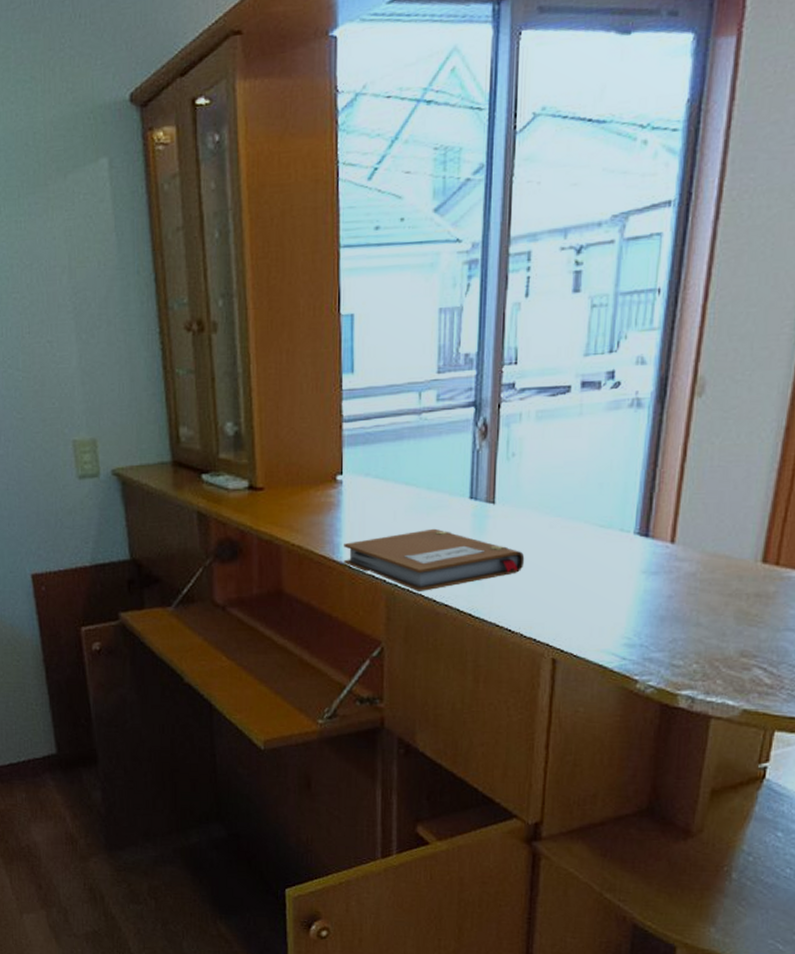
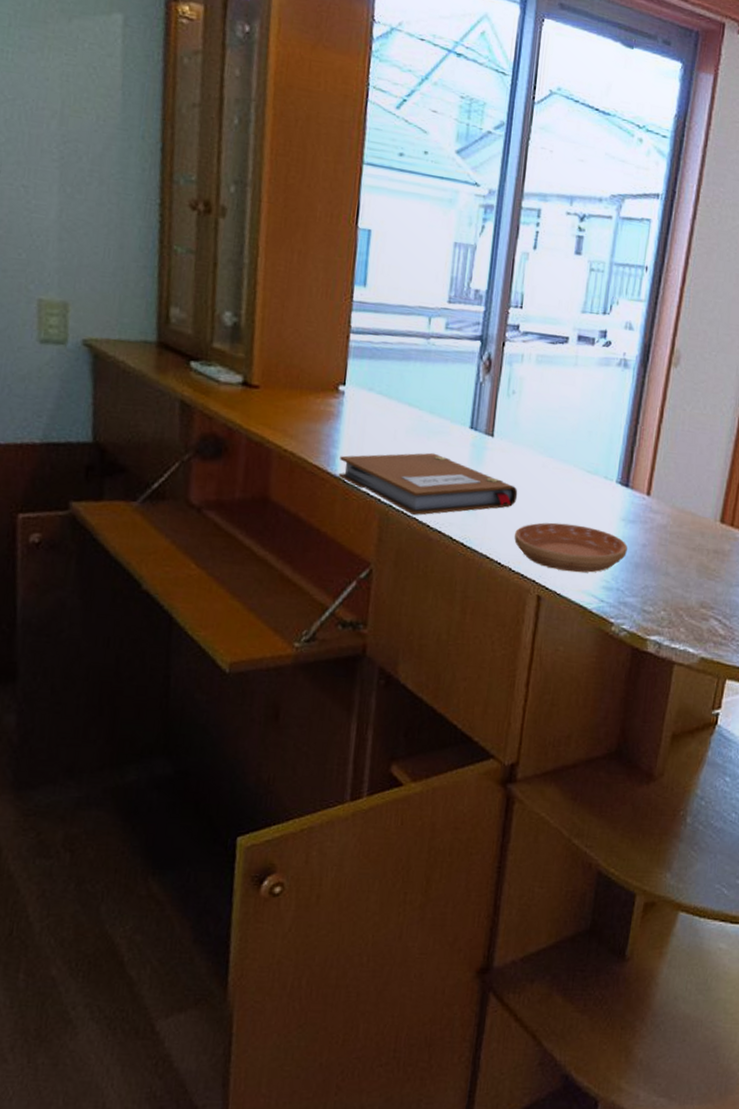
saucer: none [523,583,650,632] -> present [514,522,628,573]

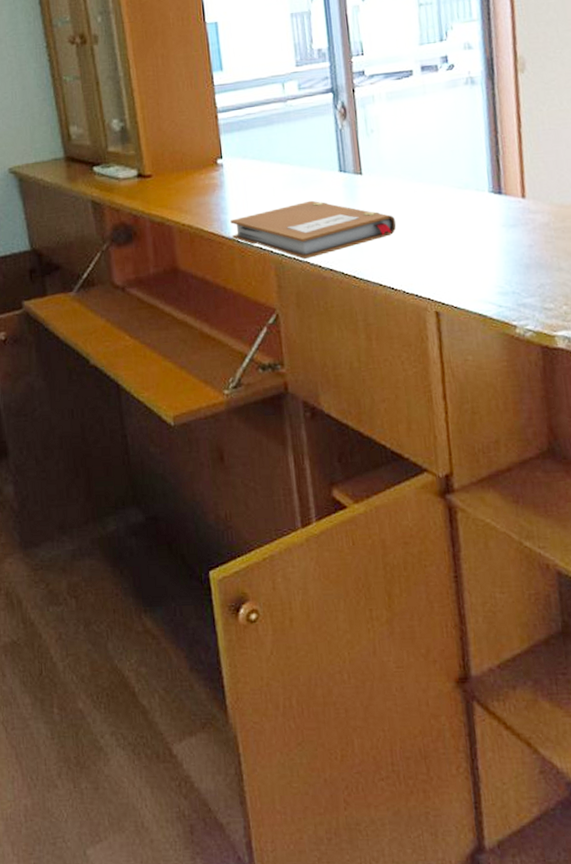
saucer: present [514,522,628,573] -> none [400,238,515,285]

